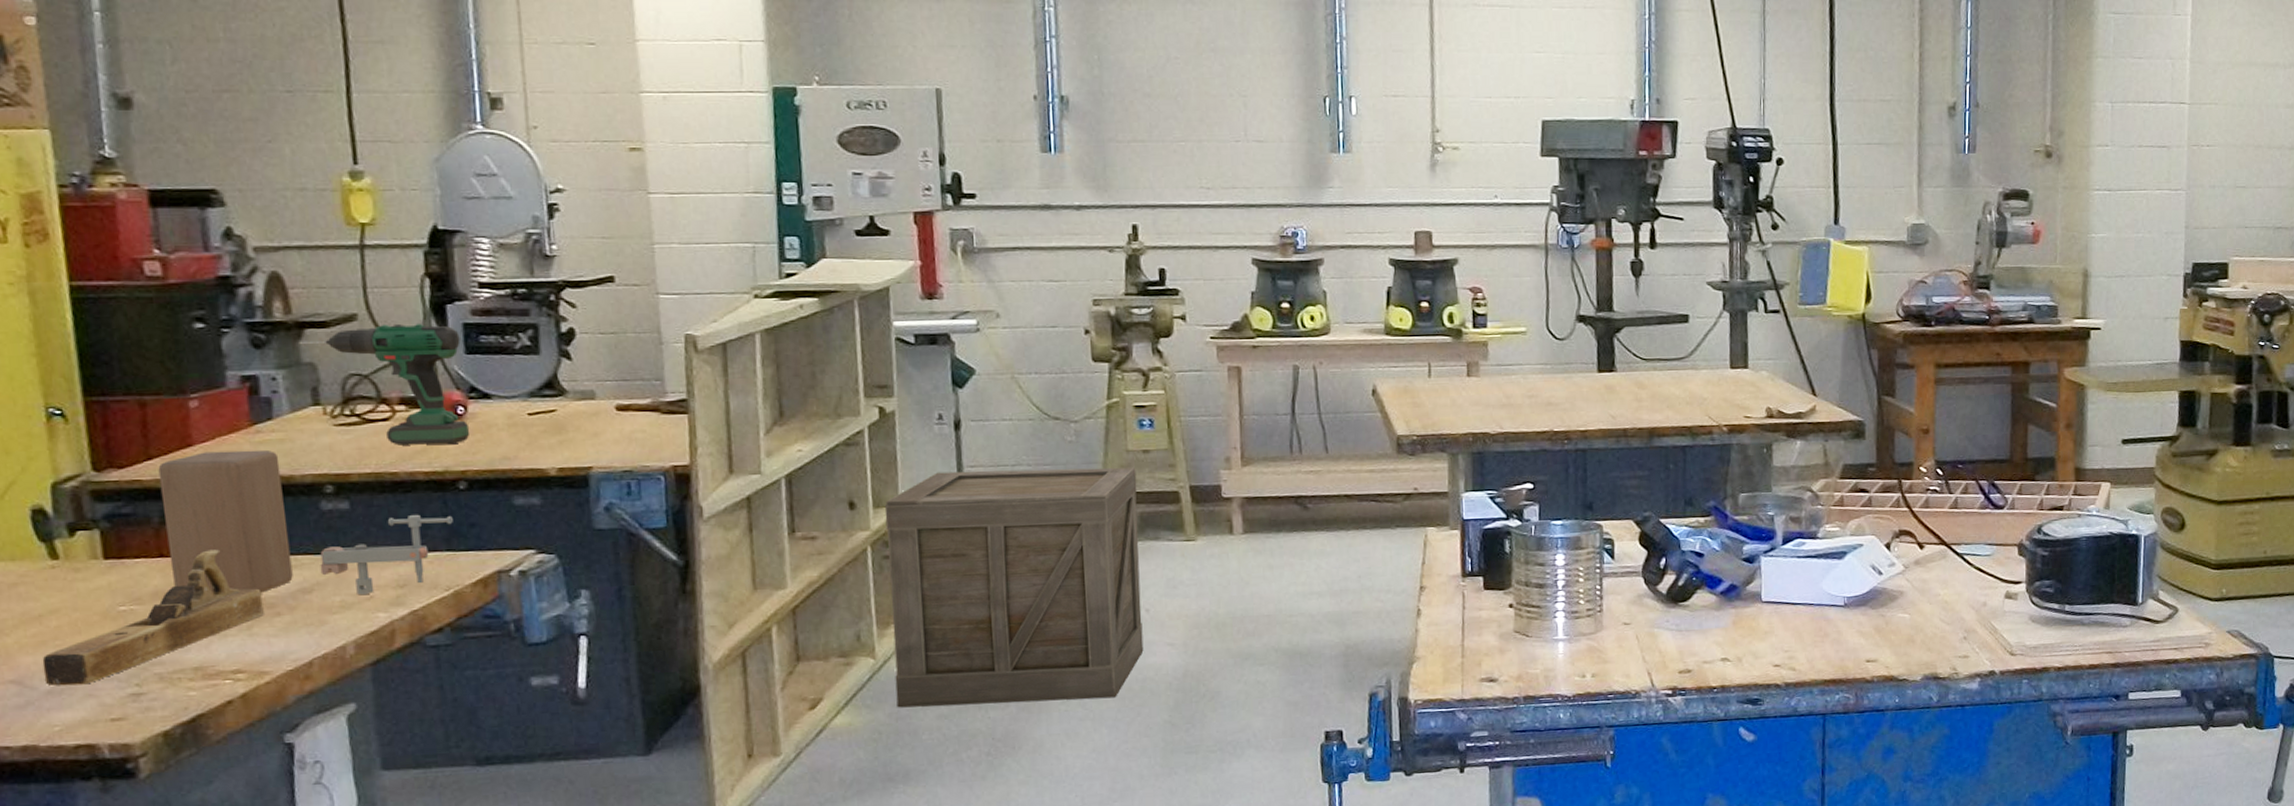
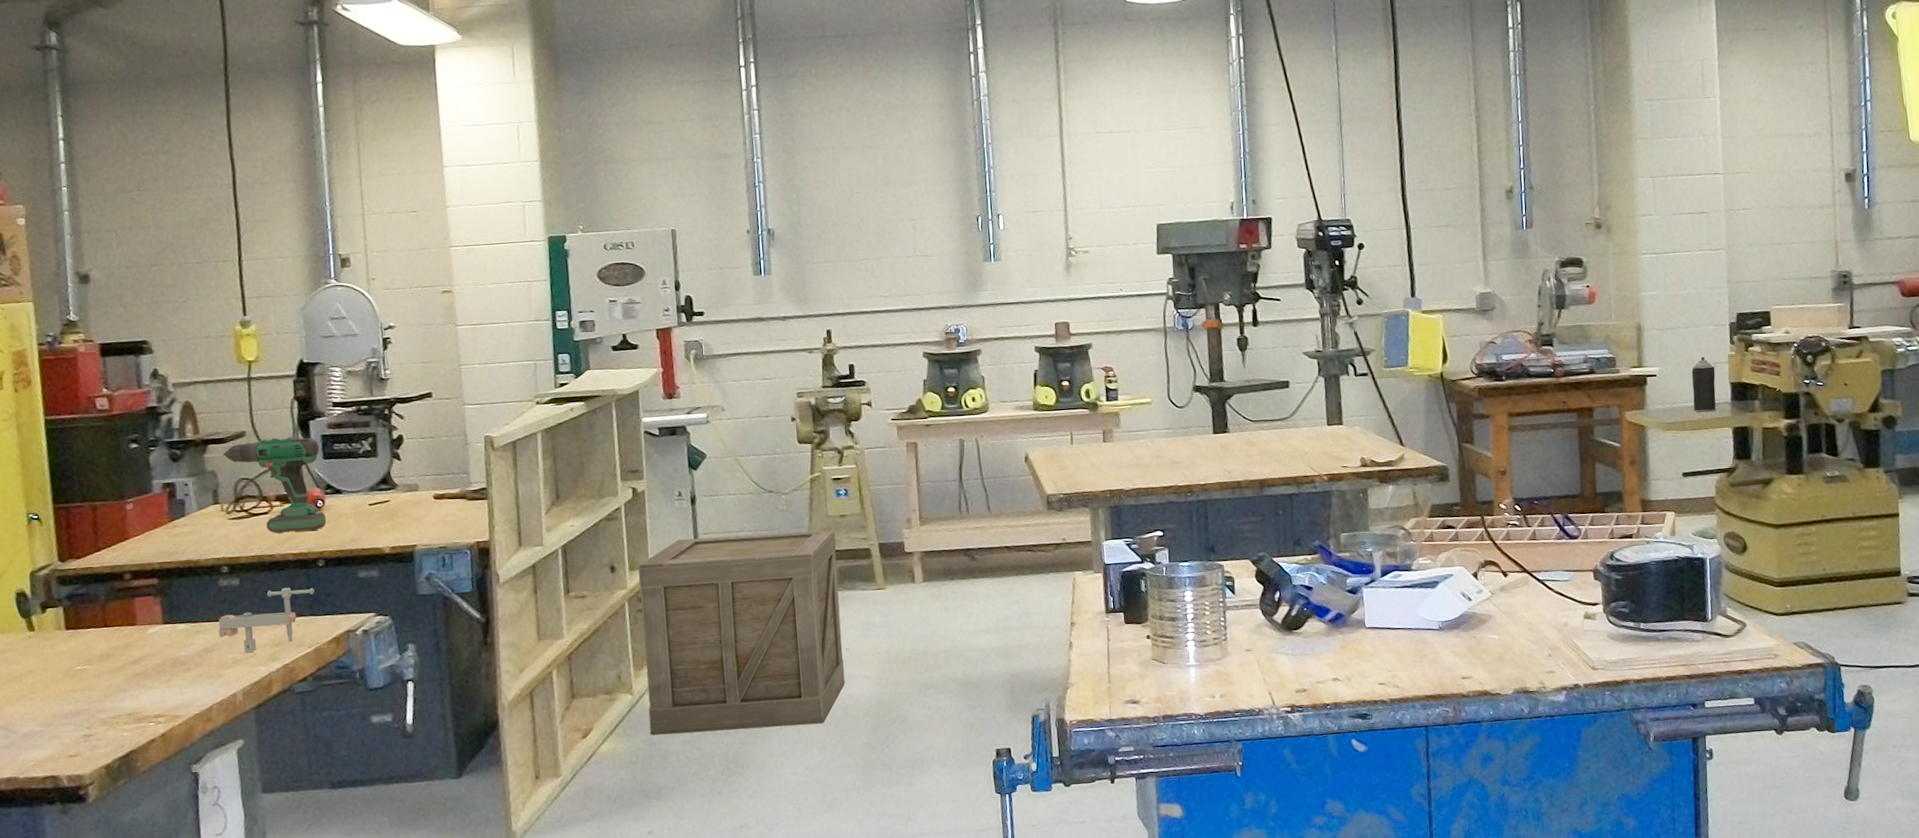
hand plane: present [42,549,264,686] -> none [21,620,178,731]
wood block: present [158,449,293,593] -> none [104,540,199,654]
spray can: none [2138,310,2165,373] -> present [1691,356,1716,412]

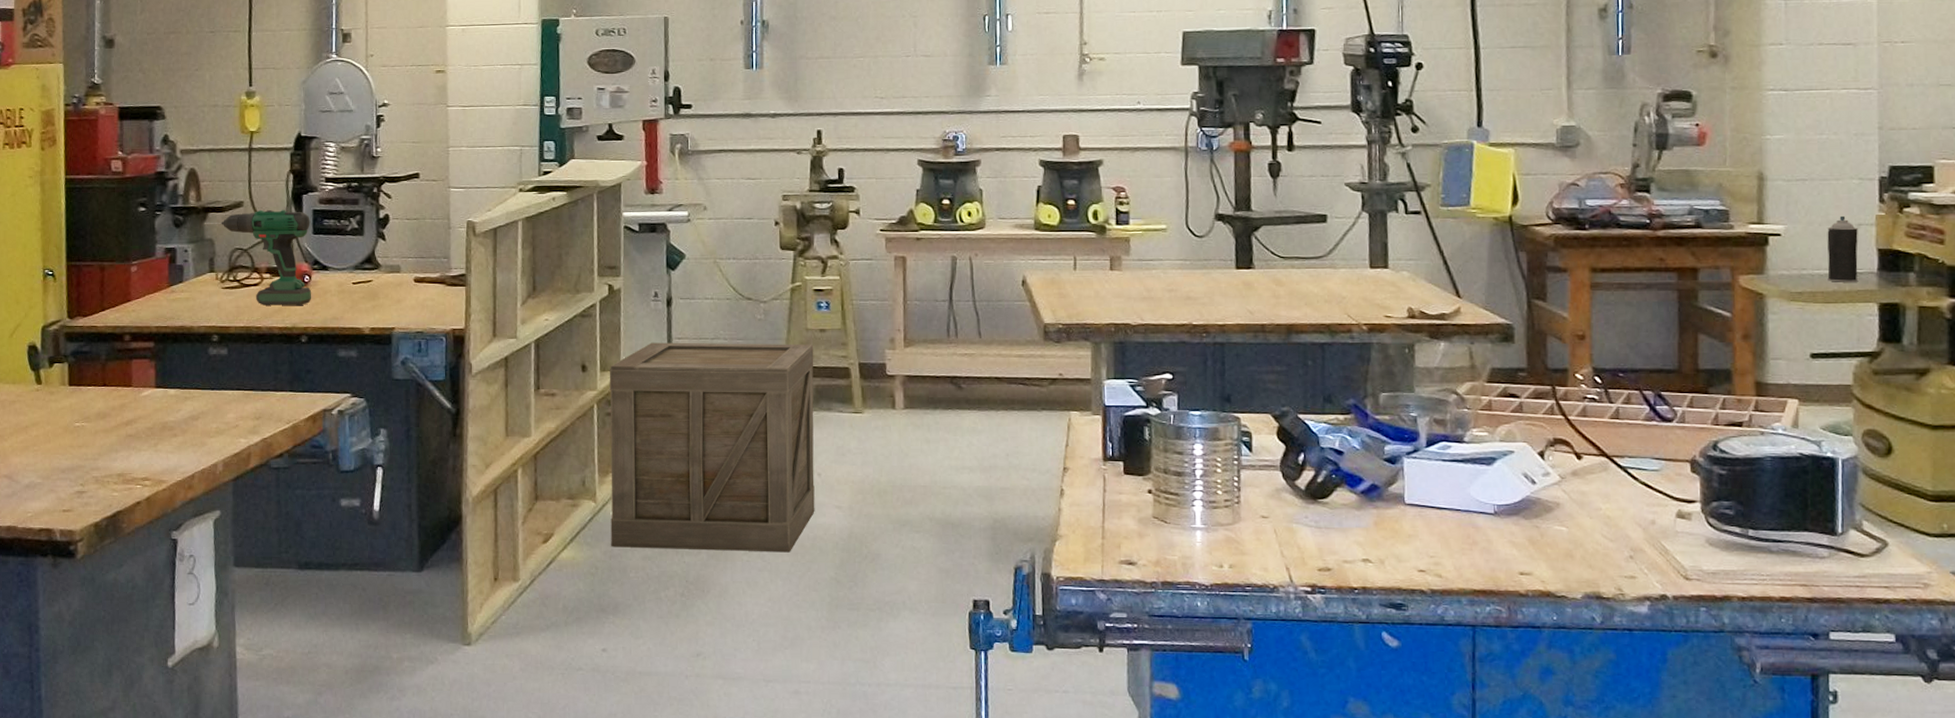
clamp: present [218,587,314,653] -> none [205,361,296,424]

